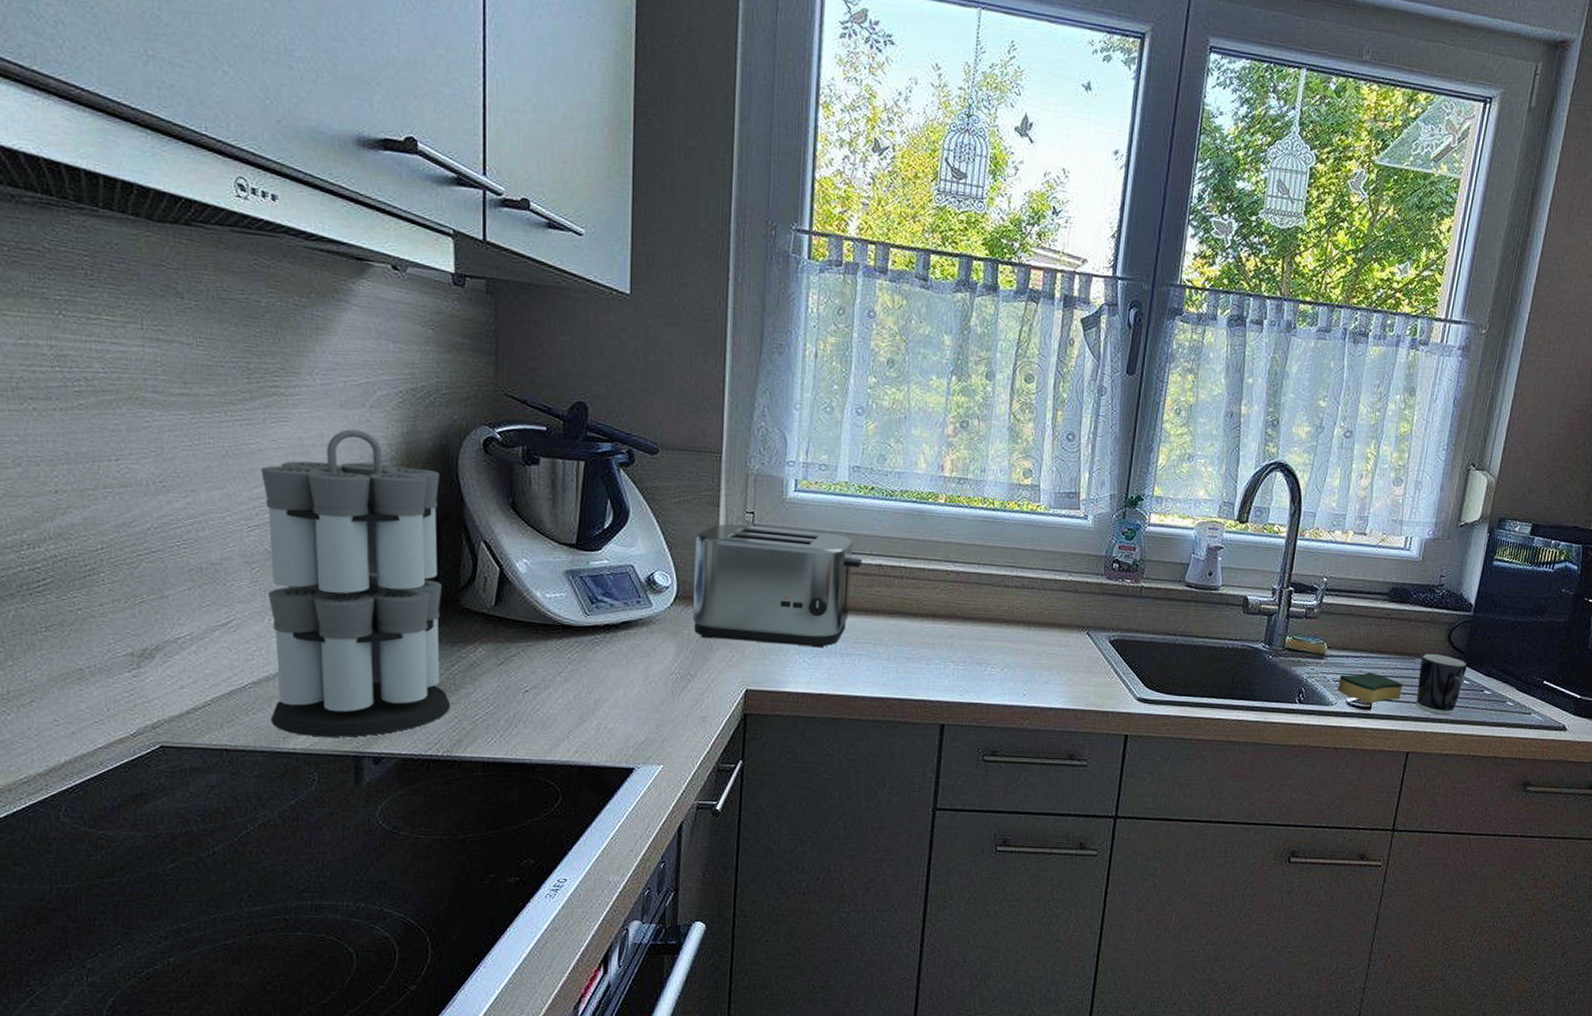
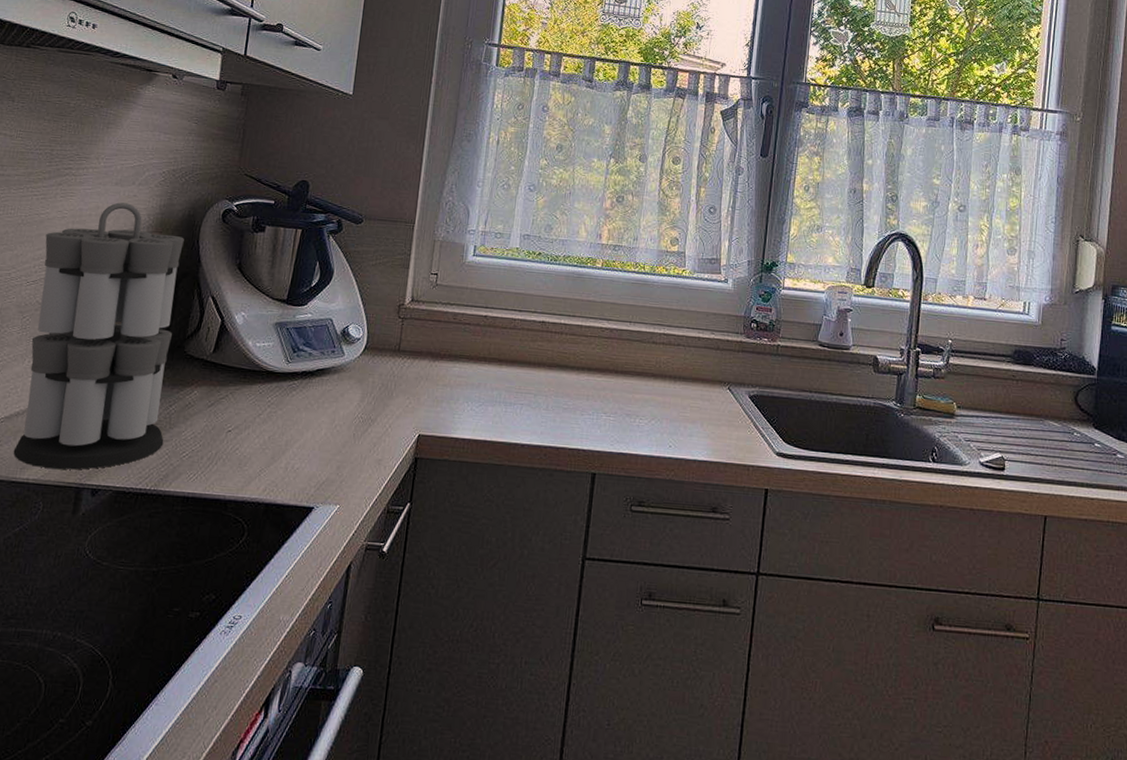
toaster: present [693,523,862,648] -> none [378,283,528,397]
sponge: present [1338,672,1403,704] -> none [970,433,1034,465]
mug: present [1416,653,1468,715] -> none [1049,415,1097,478]

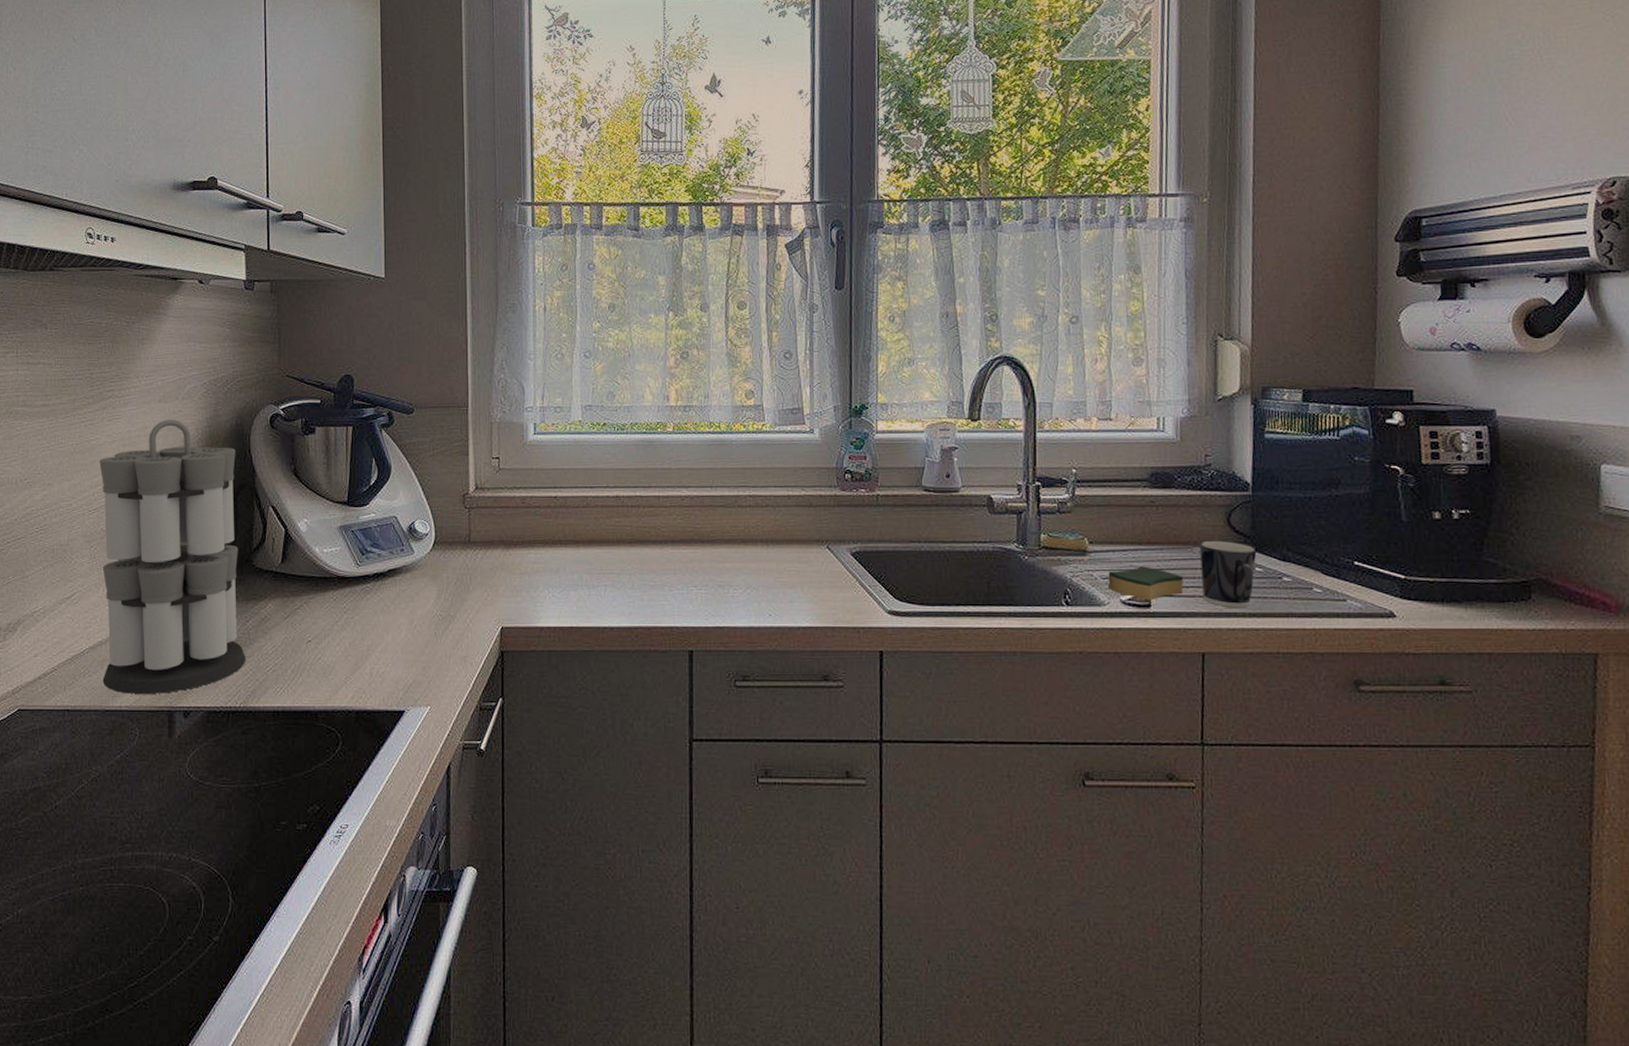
sponge: none [970,433,1034,465] -> present [1108,566,1184,601]
mug: none [1049,415,1097,478] -> present [1200,540,1257,608]

